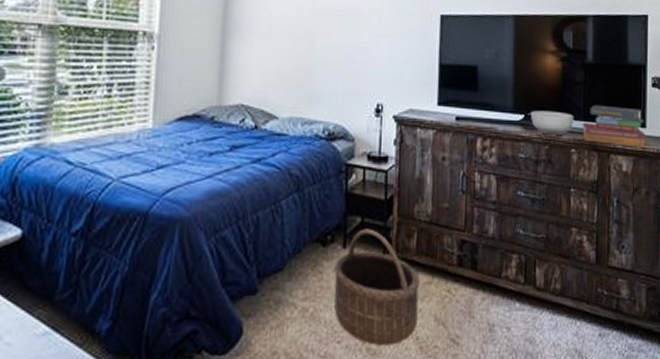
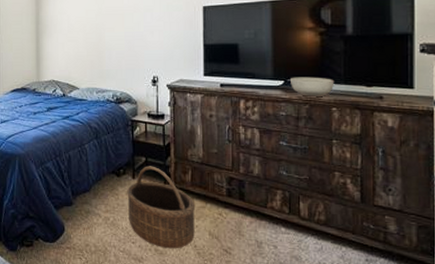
books: present [582,104,646,148] -> none [343,70,414,106]

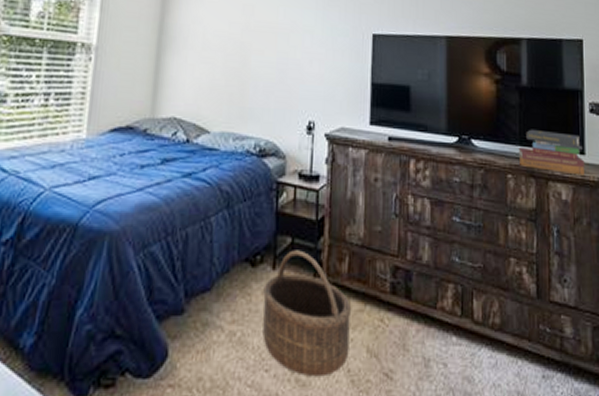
bowl: present [289,77,335,98] -> none [464,133,510,161]
books: none [343,70,414,106] -> present [518,129,585,176]

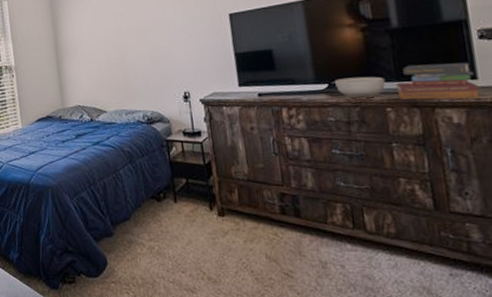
basket: present [262,250,352,377] -> none [170,187,250,276]
bowl: none [464,133,510,161] -> present [333,76,386,99]

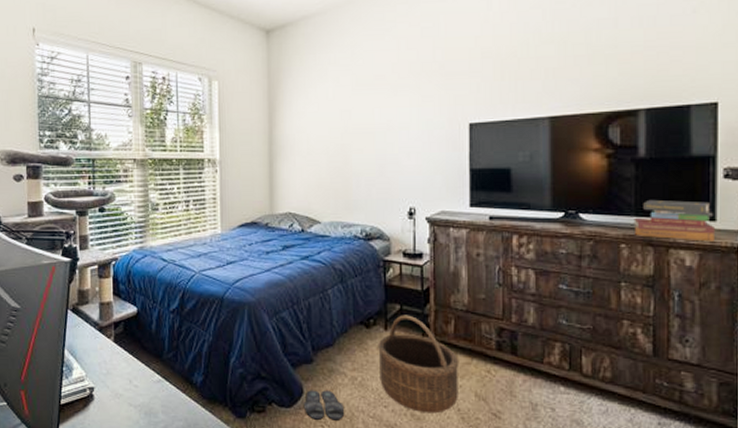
slippers: none [108,260,146,287] -> present [303,390,344,420]
basket: none [170,187,250,276] -> present [378,315,459,414]
bowl: present [333,76,386,99] -> none [571,207,624,232]

